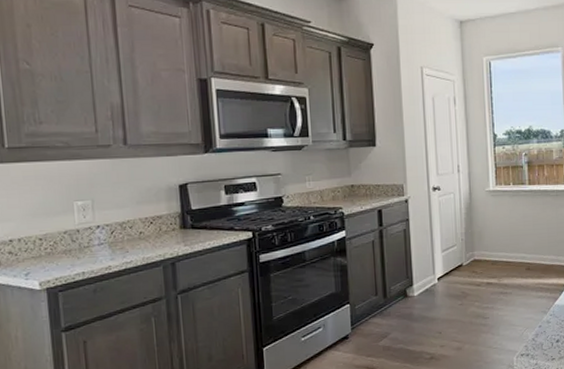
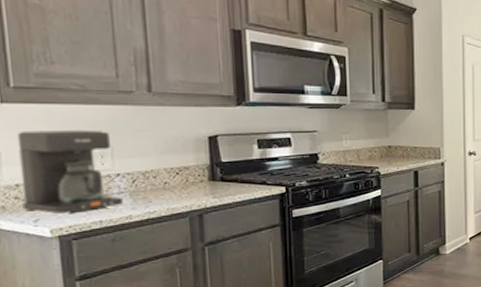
coffee maker: none [10,184,103,267] -> present [16,129,123,214]

